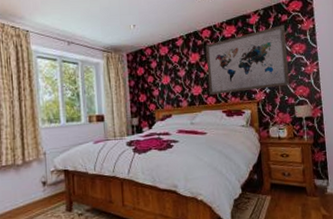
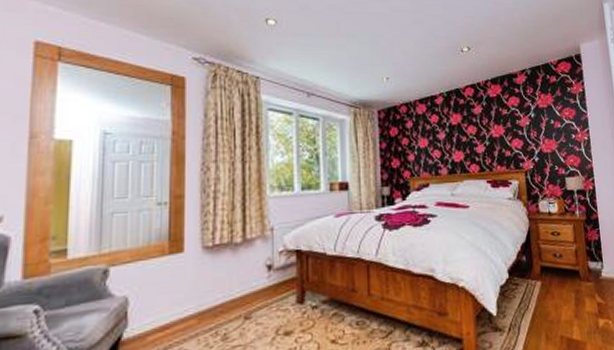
wall art: present [205,25,289,95] -> none [468,87,559,162]

